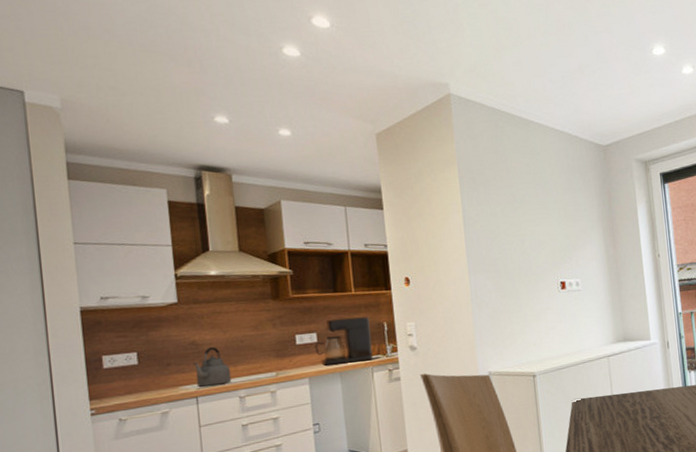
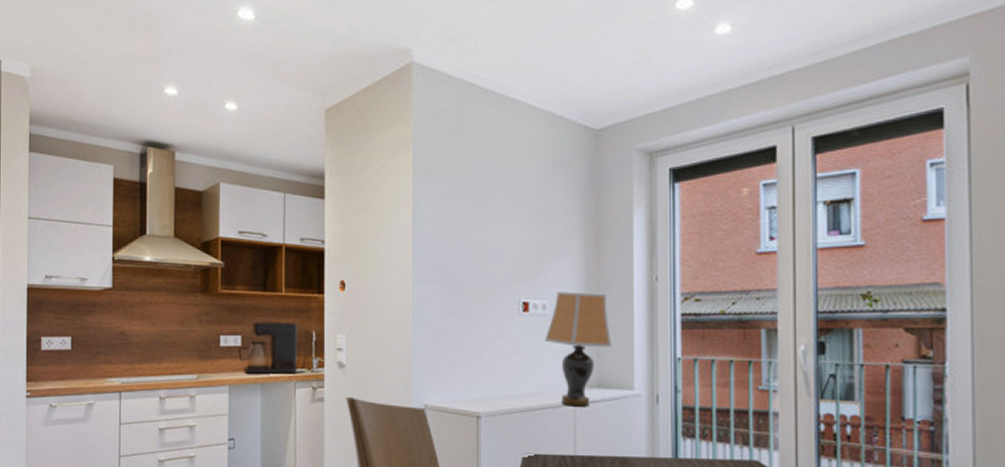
kettle: present [193,347,232,387] -> none [120,340,154,381]
table lamp: none [580,270,631,359] -> present [544,292,612,407]

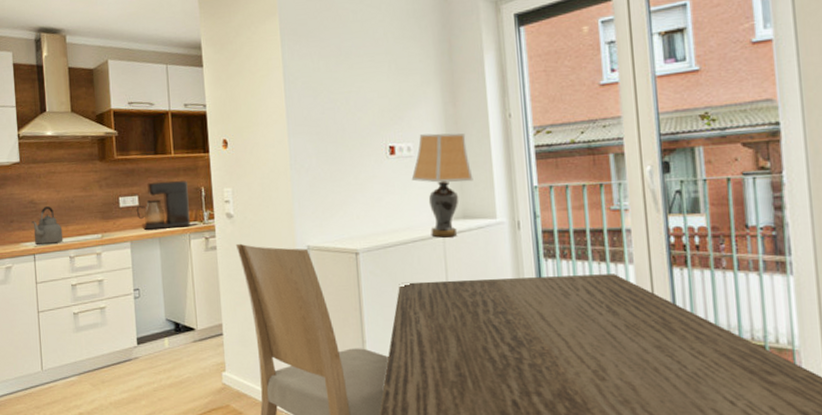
kettle: none [120,340,154,381] -> present [32,206,63,245]

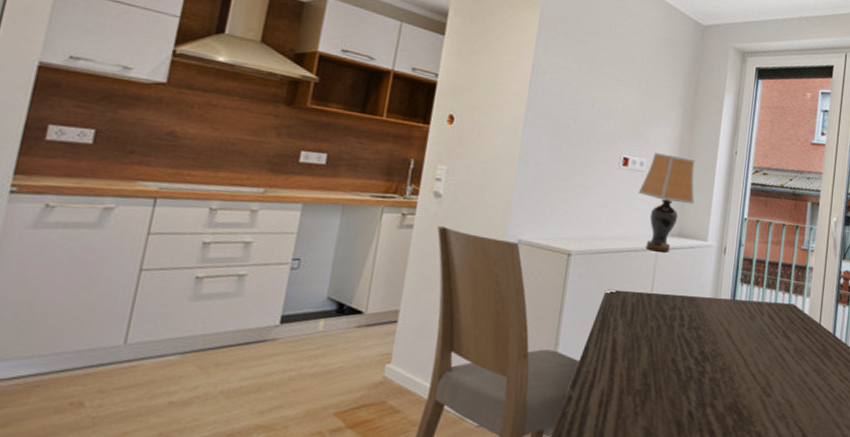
kettle: present [32,206,63,245] -> none [160,143,209,190]
coffee maker: present [136,180,190,230] -> none [320,141,395,199]

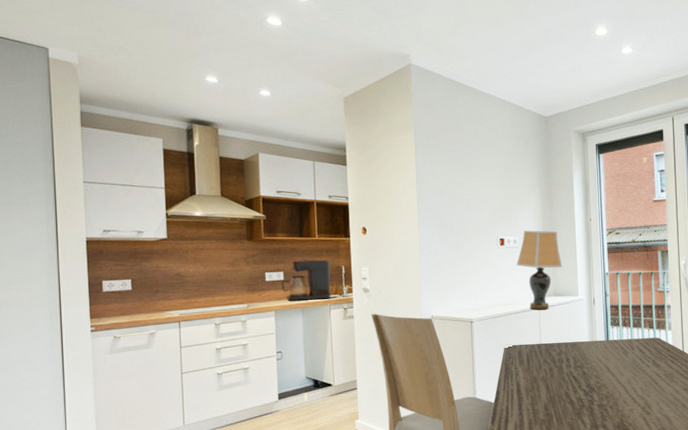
coffee maker: none [320,141,395,199] -> present [281,259,331,301]

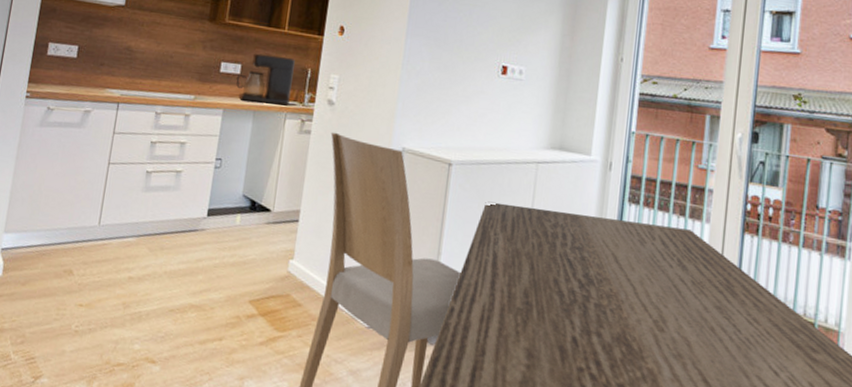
table lamp: present [516,230,563,310] -> none [517,60,577,166]

